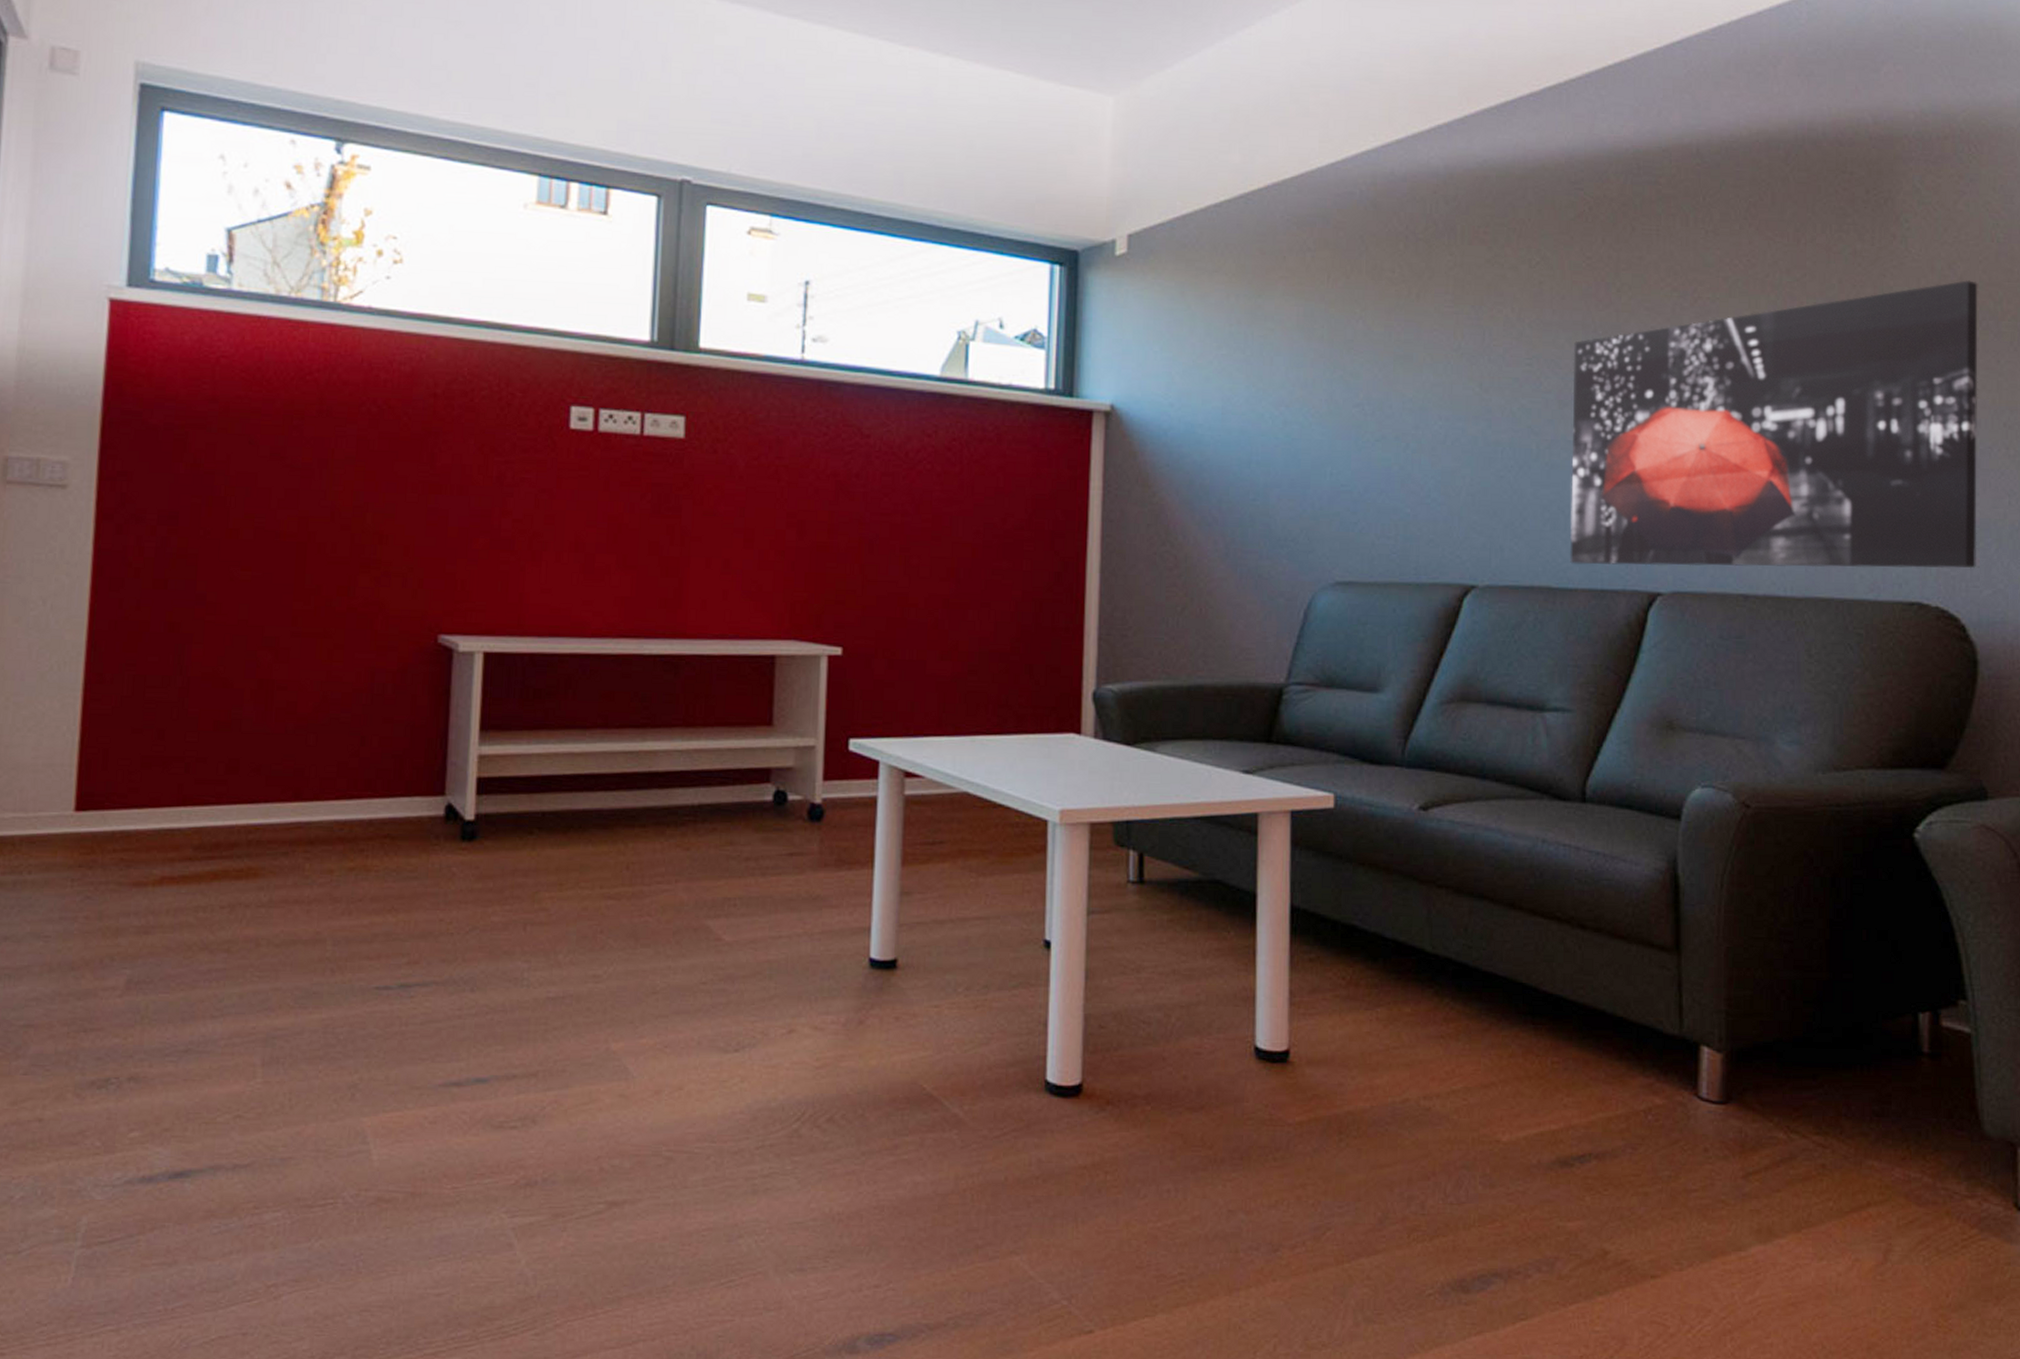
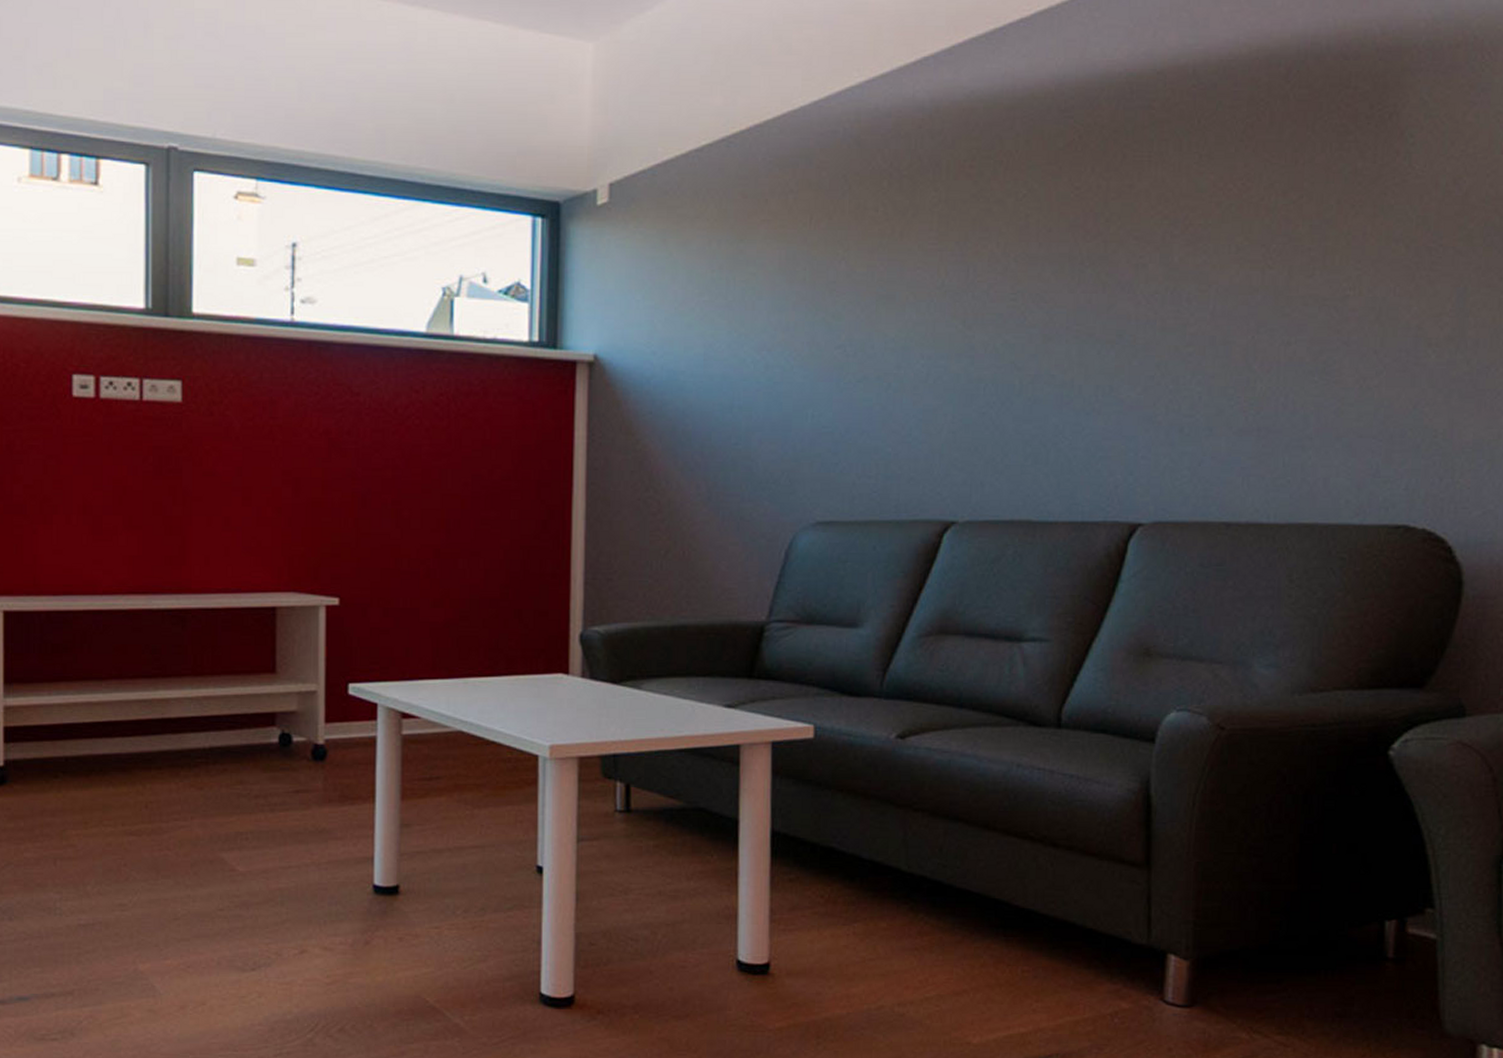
wall art: present [1570,280,1978,569] -> none [1051,195,1484,498]

